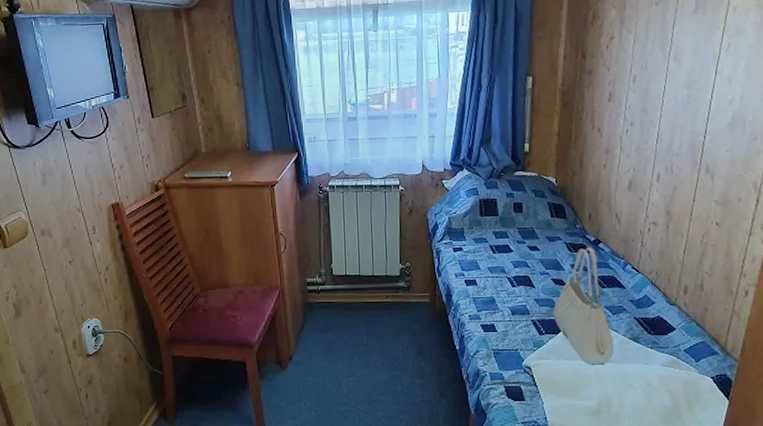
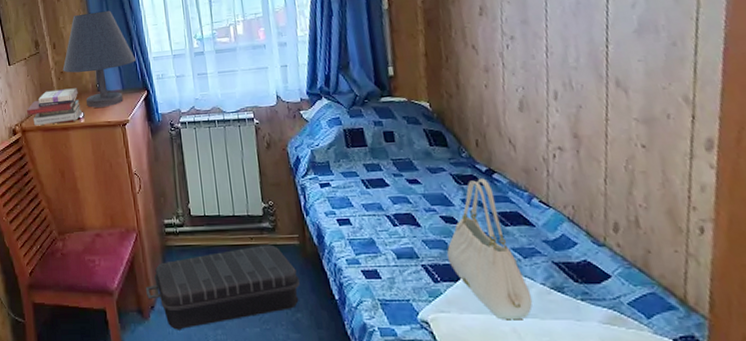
books: none [171,146,231,182] -> present [27,88,83,125]
table lamp: none [211,67,288,167] -> present [63,10,136,108]
suitcase: none [285,302,427,378] -> present [145,244,300,330]

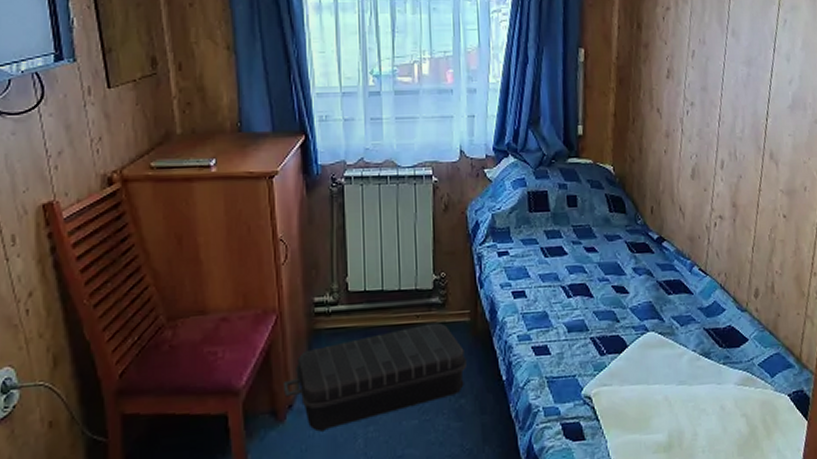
books: present [27,88,83,125] -> none [132,125,215,173]
table lamp: present [63,10,136,108] -> none [190,27,293,153]
handbag: present [447,178,533,320] -> none [614,246,684,389]

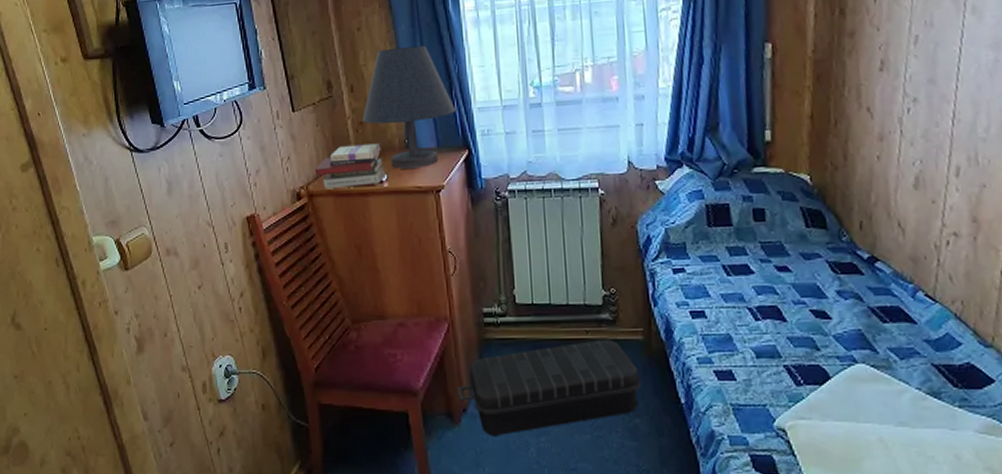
books: none [132,125,215,173] -> present [315,143,387,188]
table lamp: none [190,27,293,153] -> present [362,45,455,169]

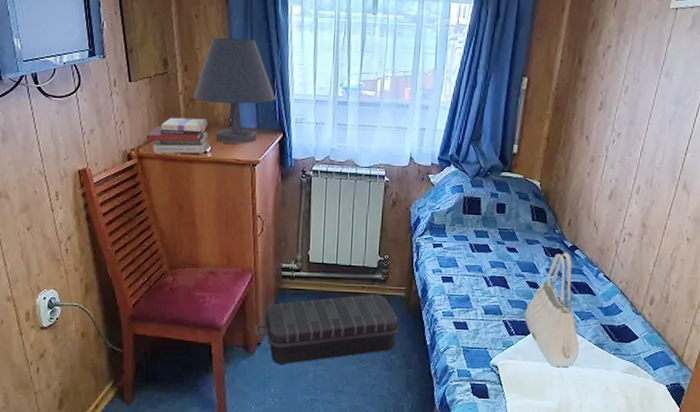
handbag: none [813,267,905,429] -> present [524,253,580,368]

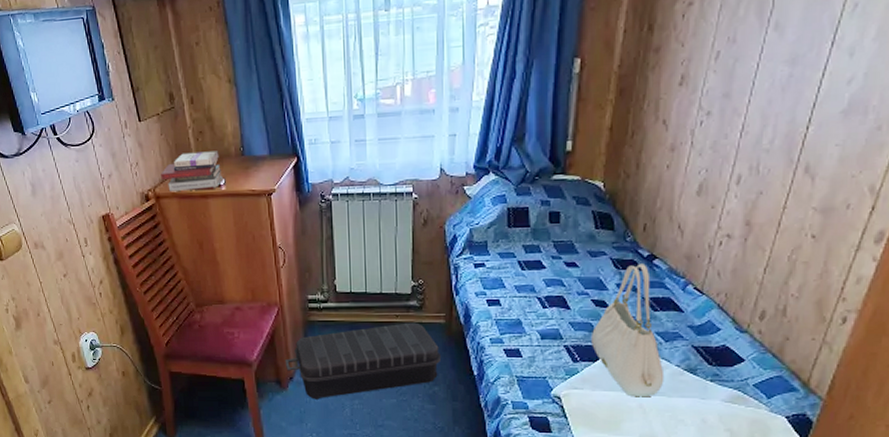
table lamp: present [193,37,275,144] -> none [201,59,286,174]

